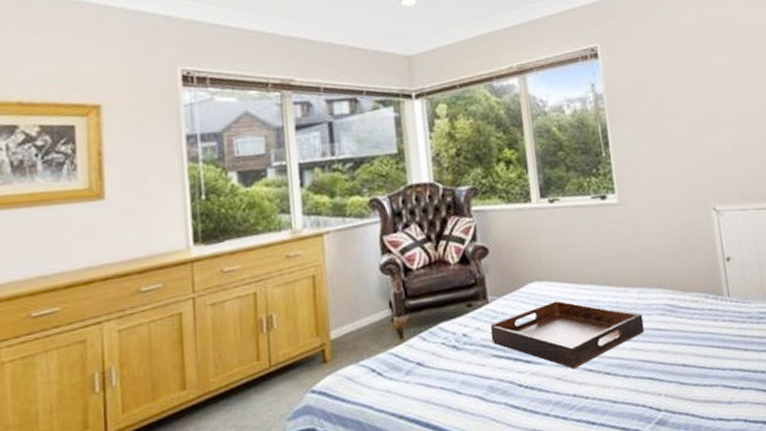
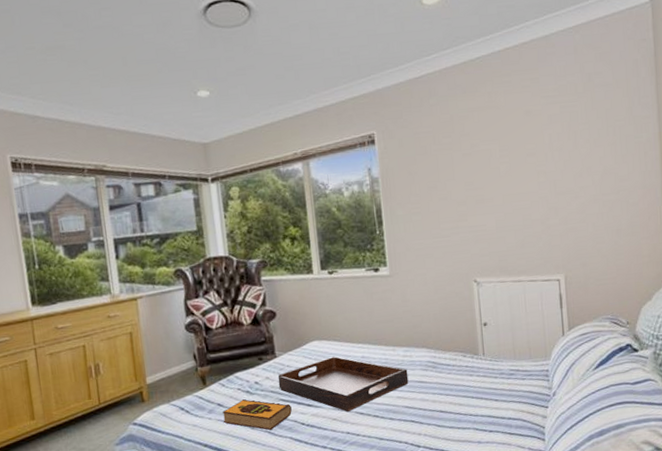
hardback book: none [422,356,507,395] -> present [222,399,292,431]

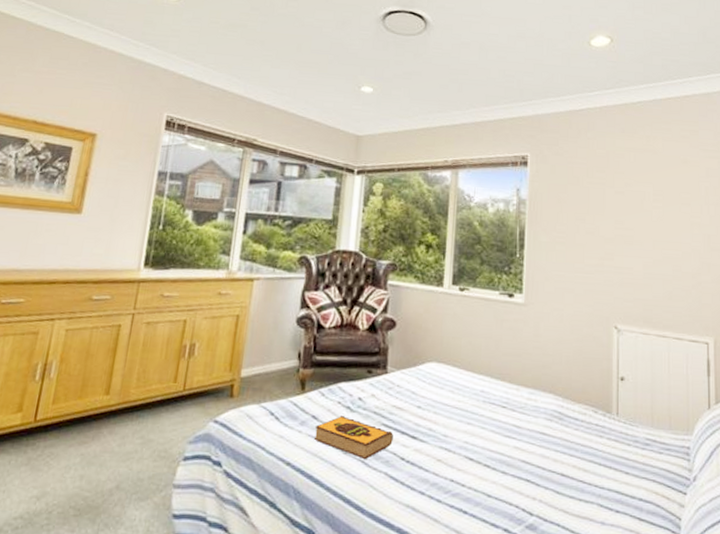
serving tray: present [278,356,409,412] -> none [383,383,530,455]

